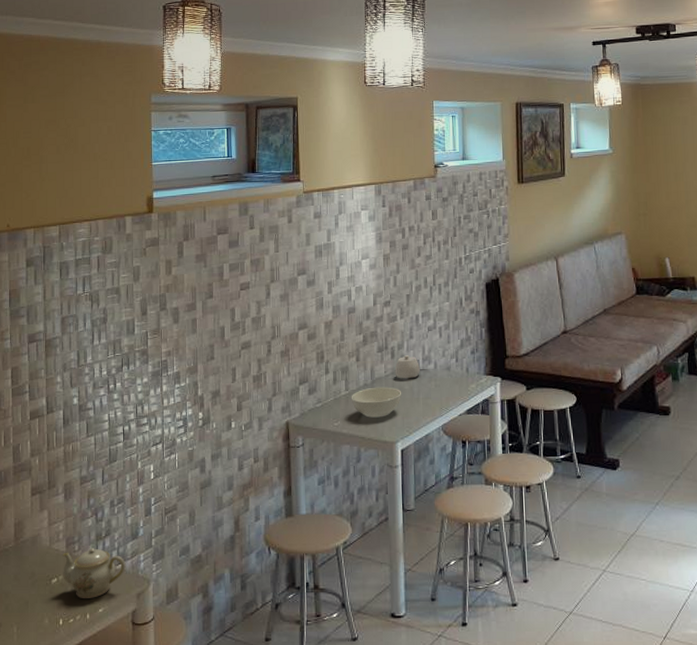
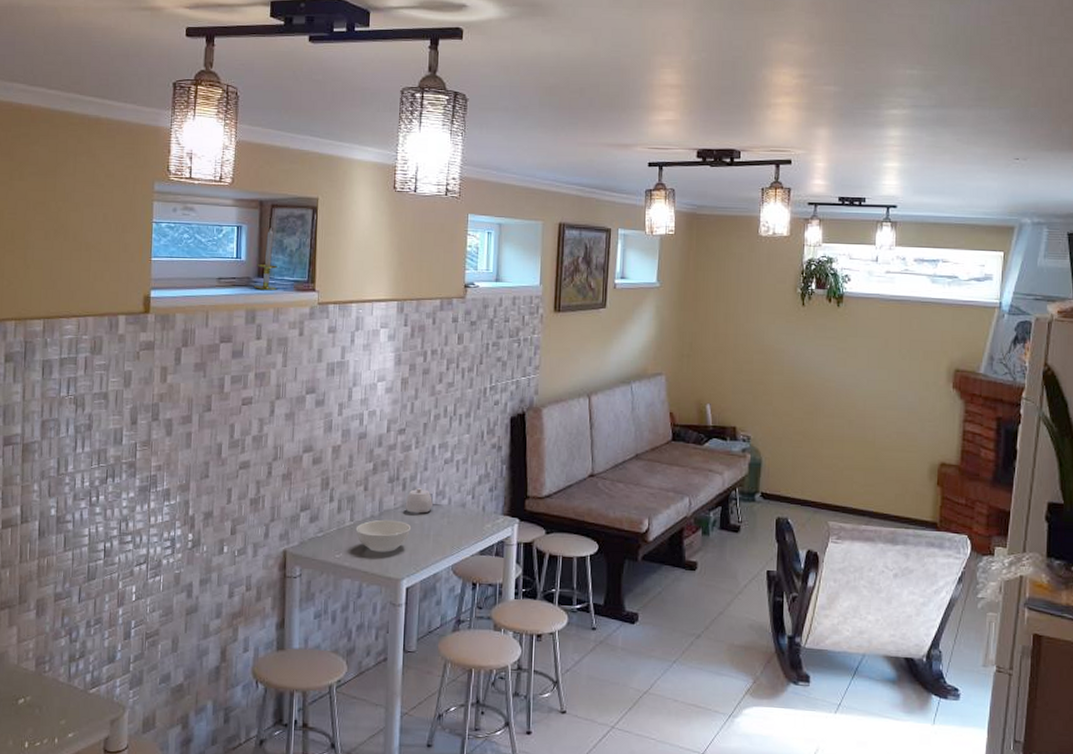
teapot: present [63,548,126,599] -> none [31,669,100,723]
candle: none [244,127,266,184] -> present [253,228,278,290]

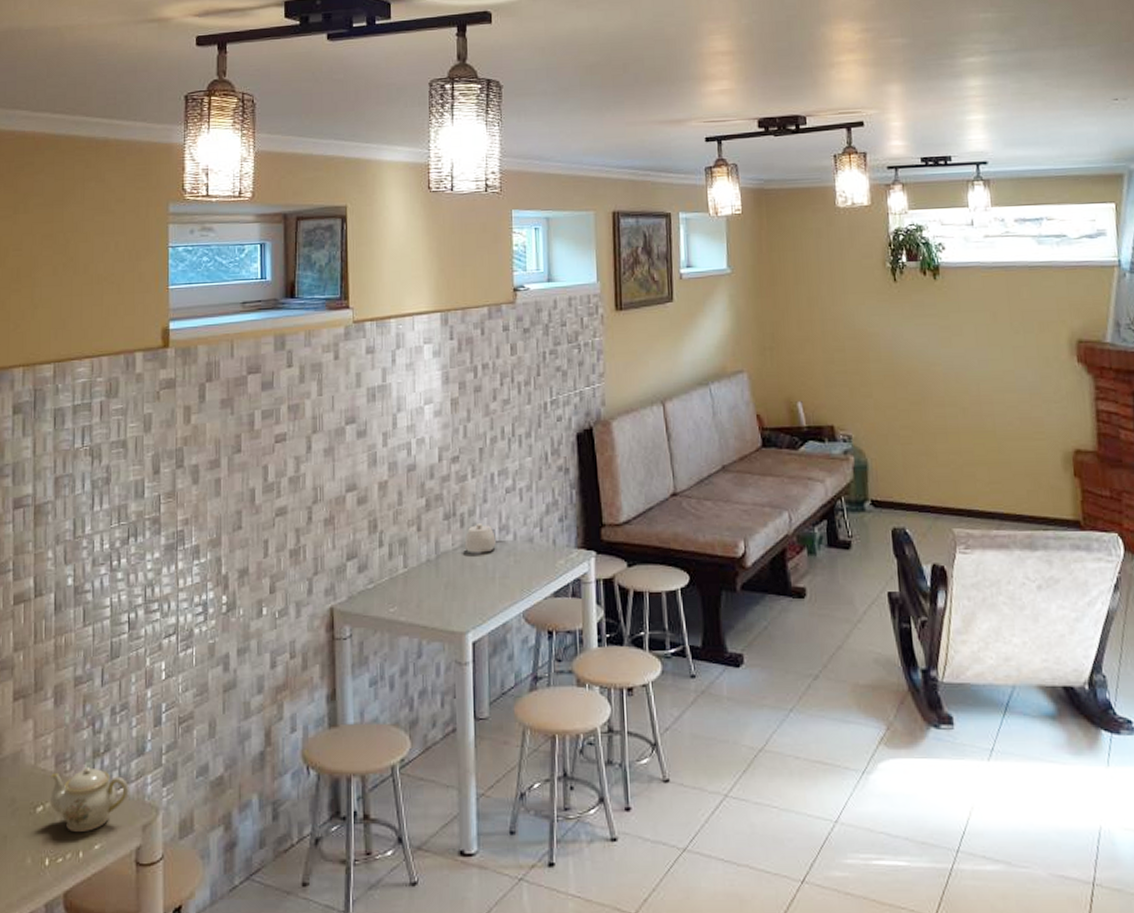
teapot: none [31,669,100,723] -> present [50,767,129,833]
candle: present [253,228,278,290] -> none [281,242,308,311]
bowl: present [355,519,412,552] -> none [410,563,474,602]

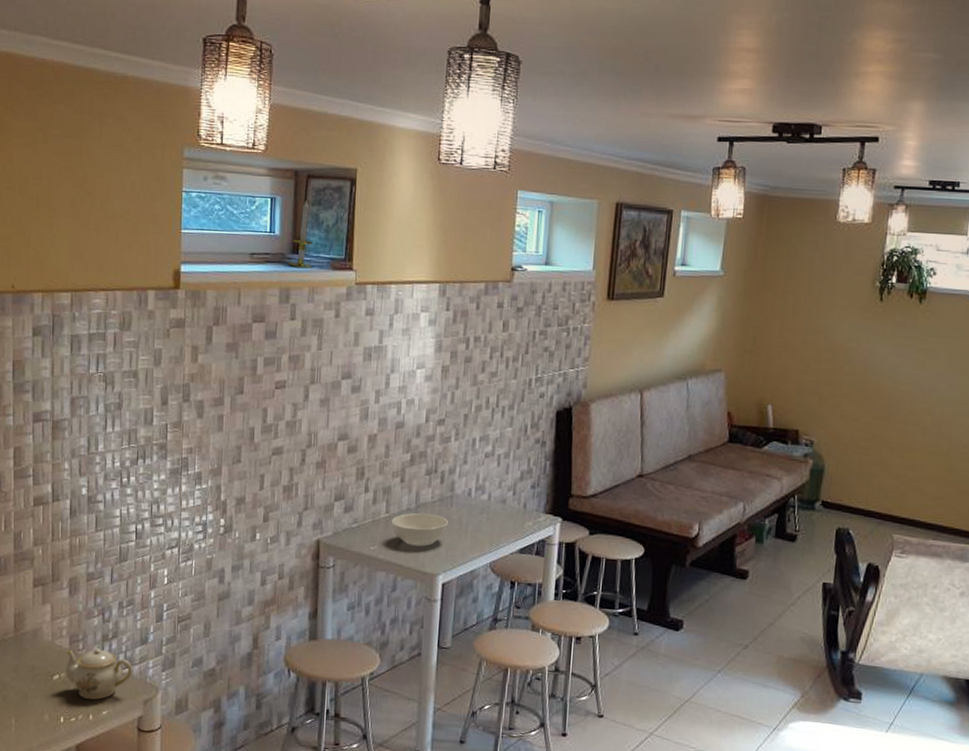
candle: none [281,242,308,311] -> present [288,200,313,268]
bowl: none [410,563,474,602] -> present [391,513,449,547]
sugar bowl: present [464,524,496,553] -> none [442,482,472,508]

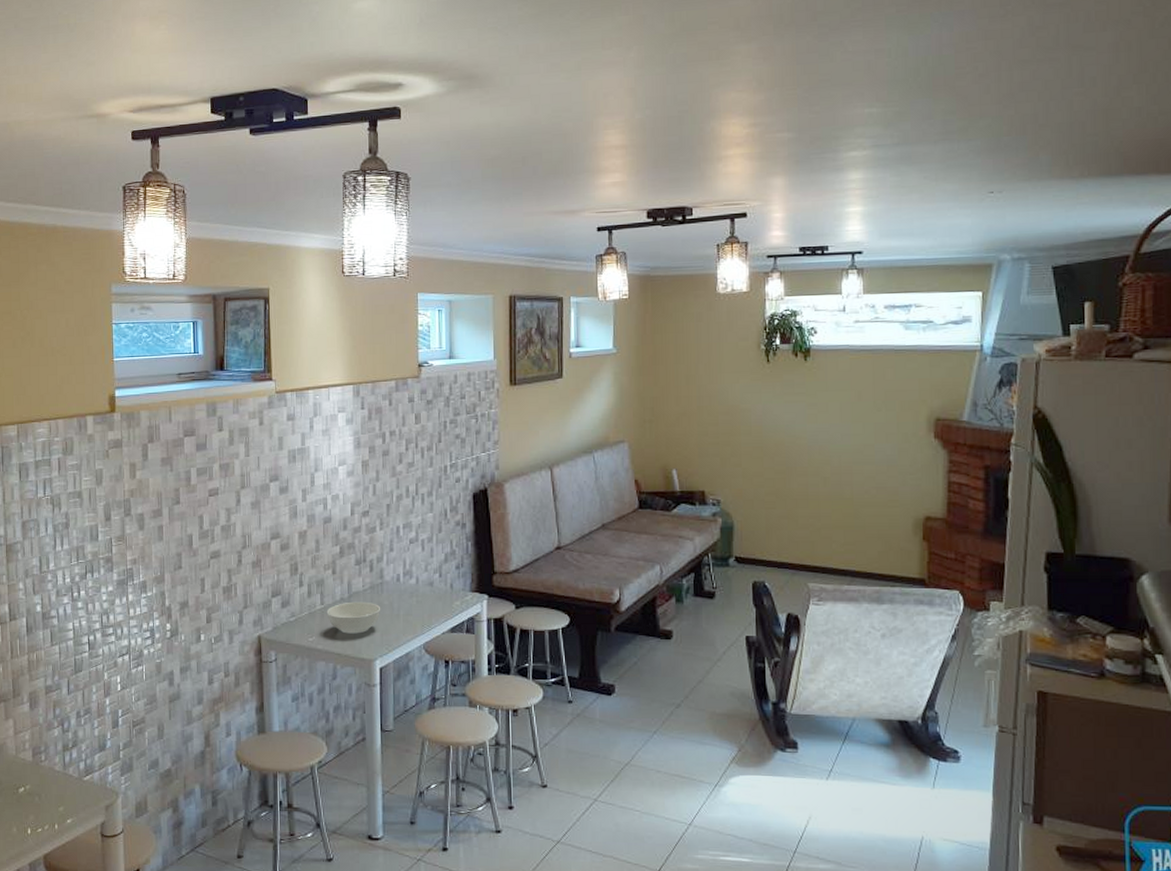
teapot: present [65,648,133,700] -> none [29,759,94,810]
candle: present [288,200,313,268] -> none [212,321,236,382]

